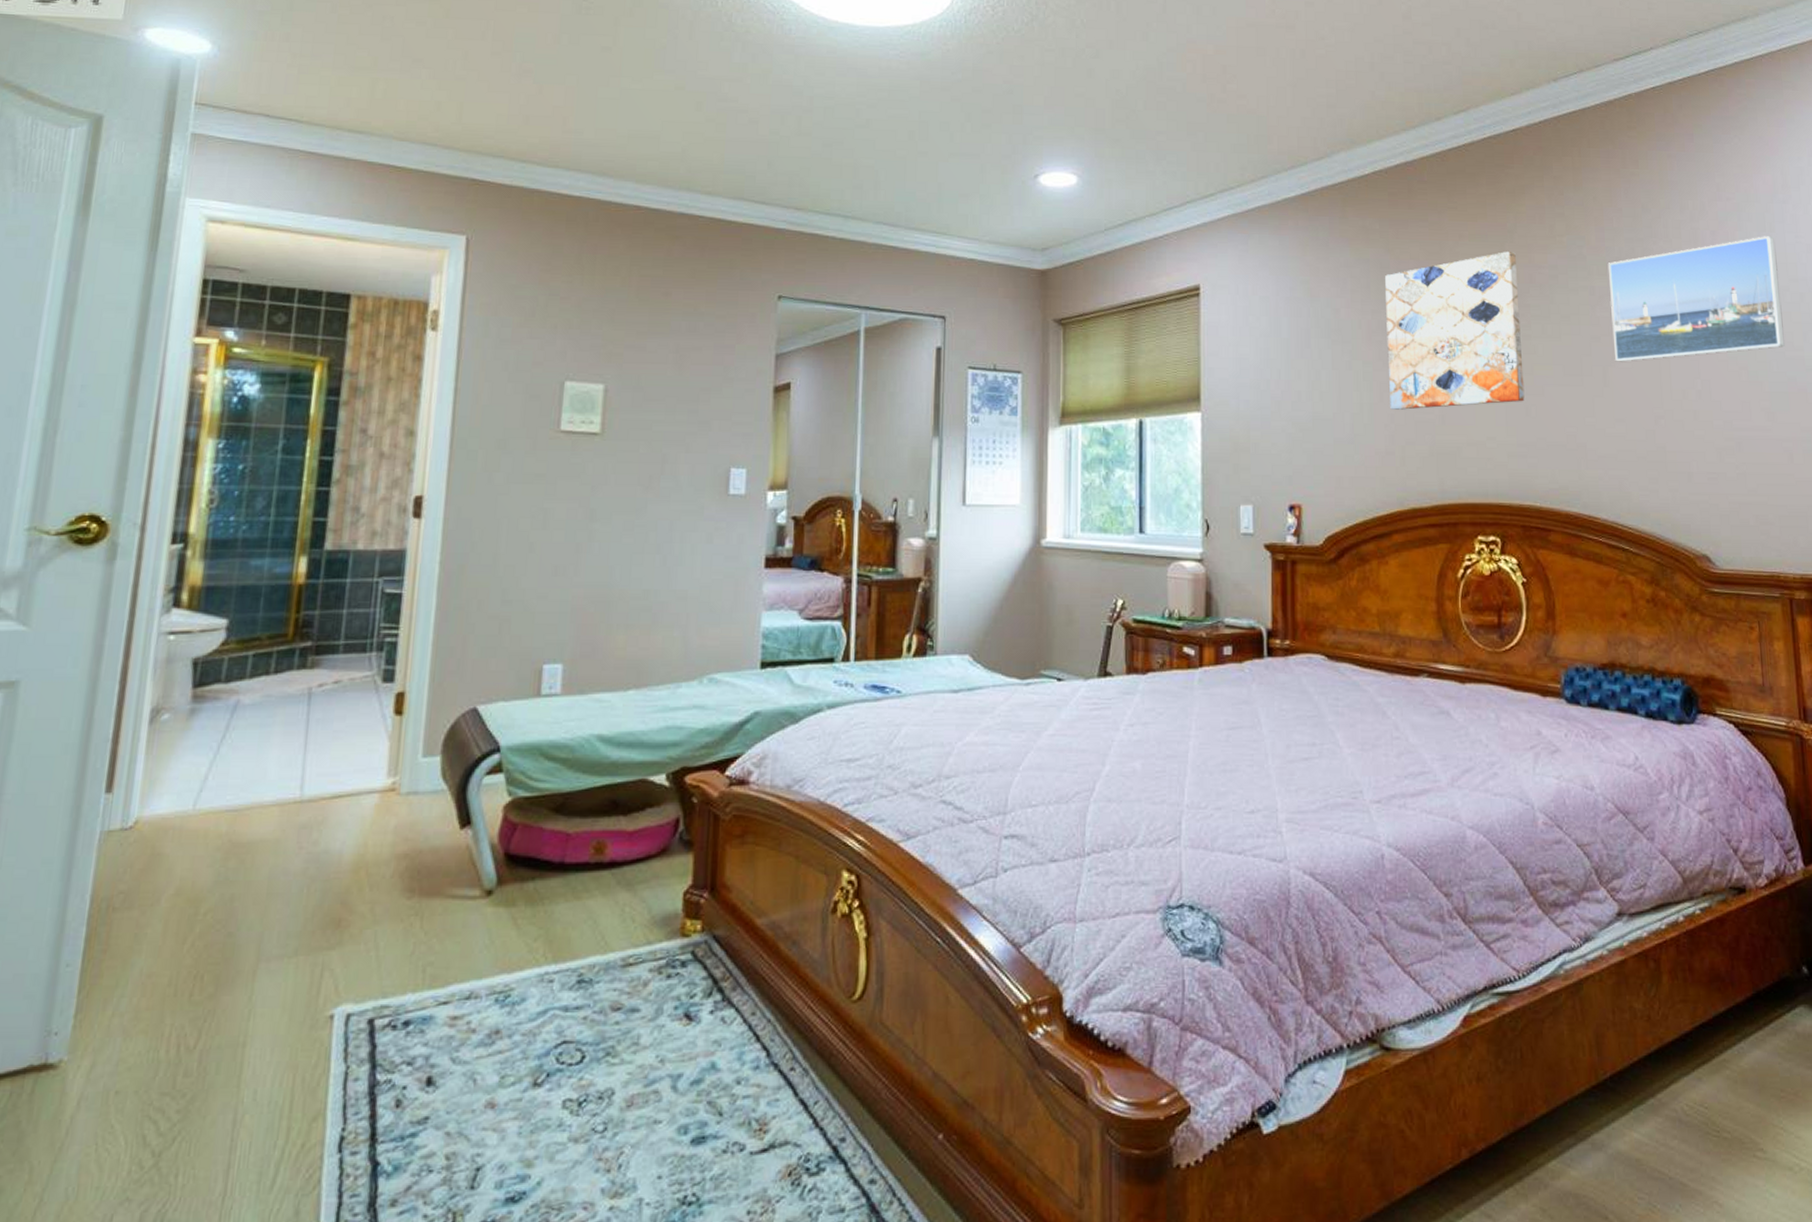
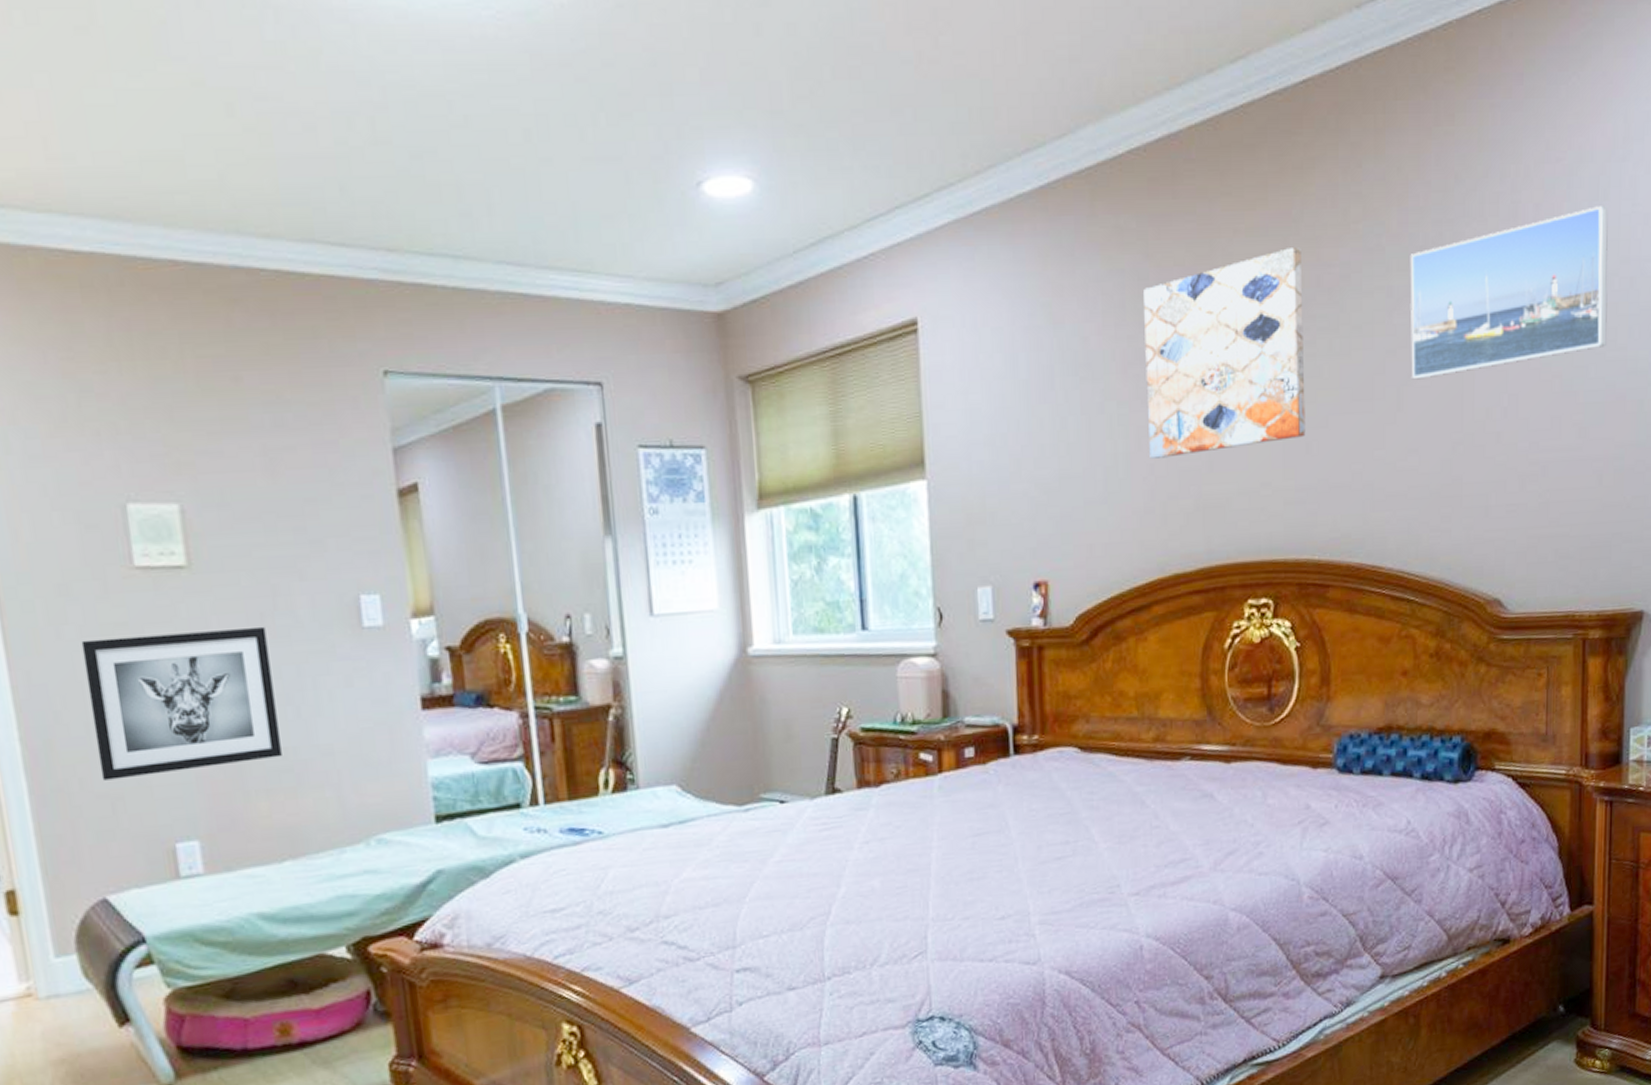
wall art: none [496,486,651,604] -> present [81,626,282,781]

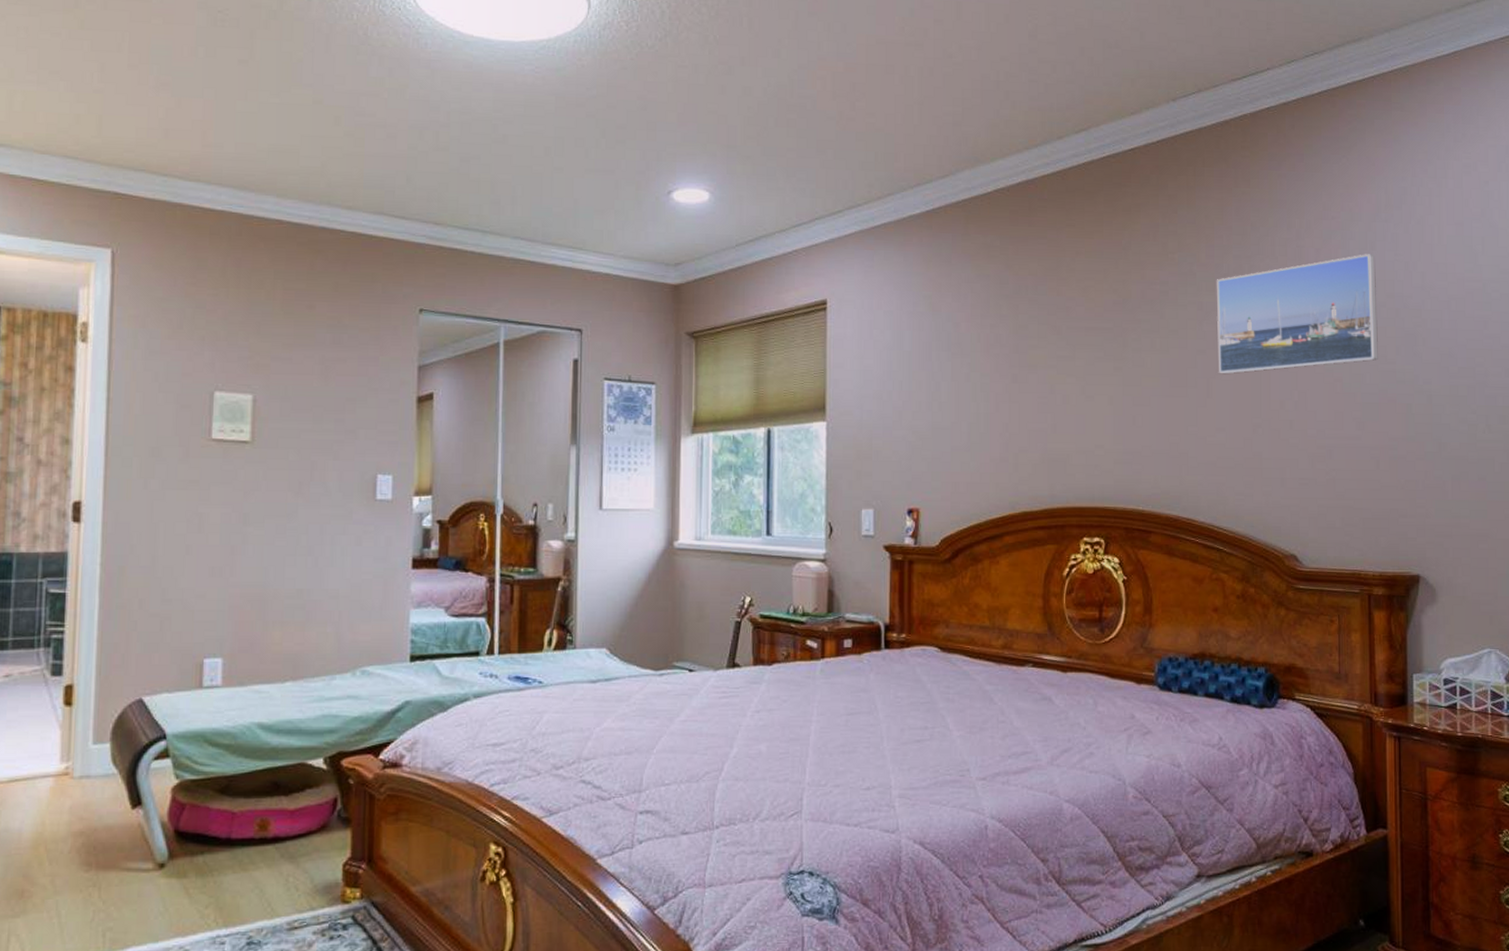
wall art: present [81,626,282,781] -> none [157,491,302,603]
wall art: present [1144,248,1306,459] -> none [1004,268,1132,420]

